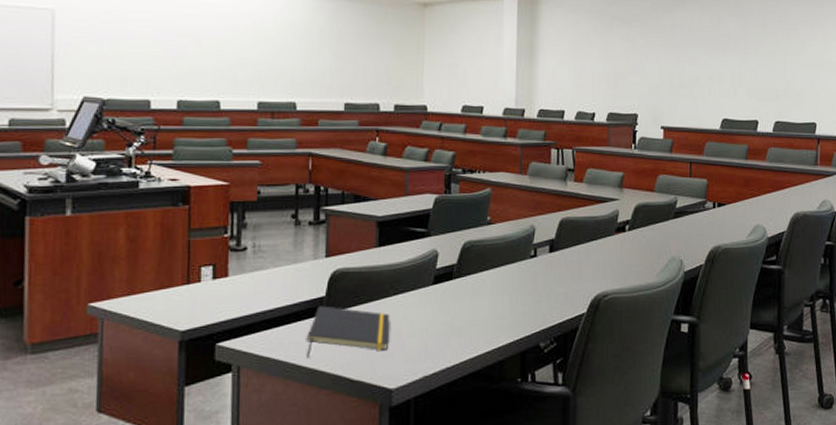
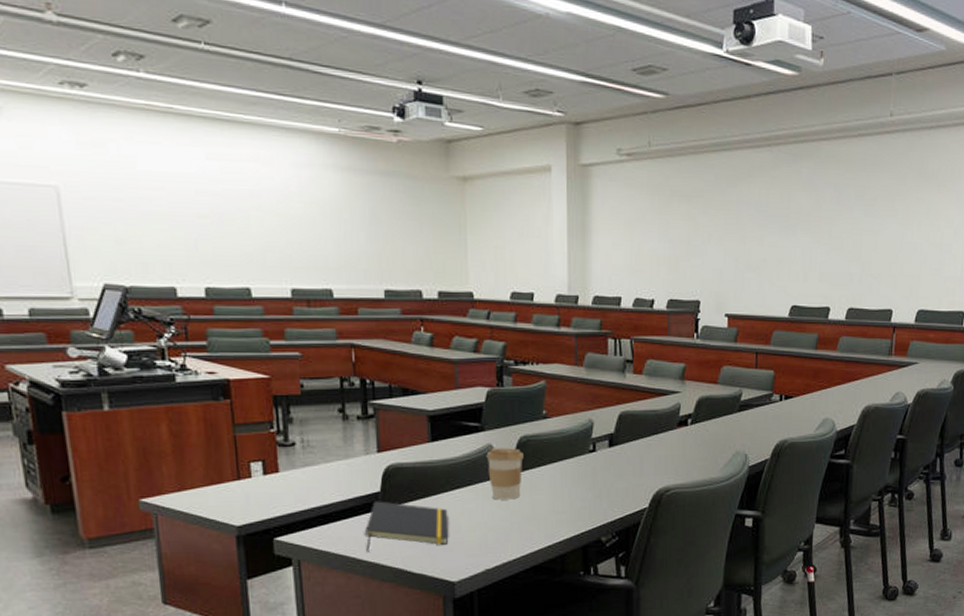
coffee cup: none [431,253,467,305] -> present [486,448,524,500]

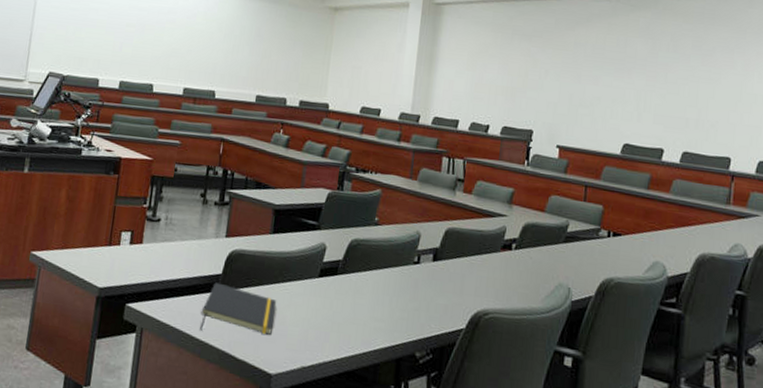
coffee cup: present [486,448,524,500] -> none [318,247,353,300]

